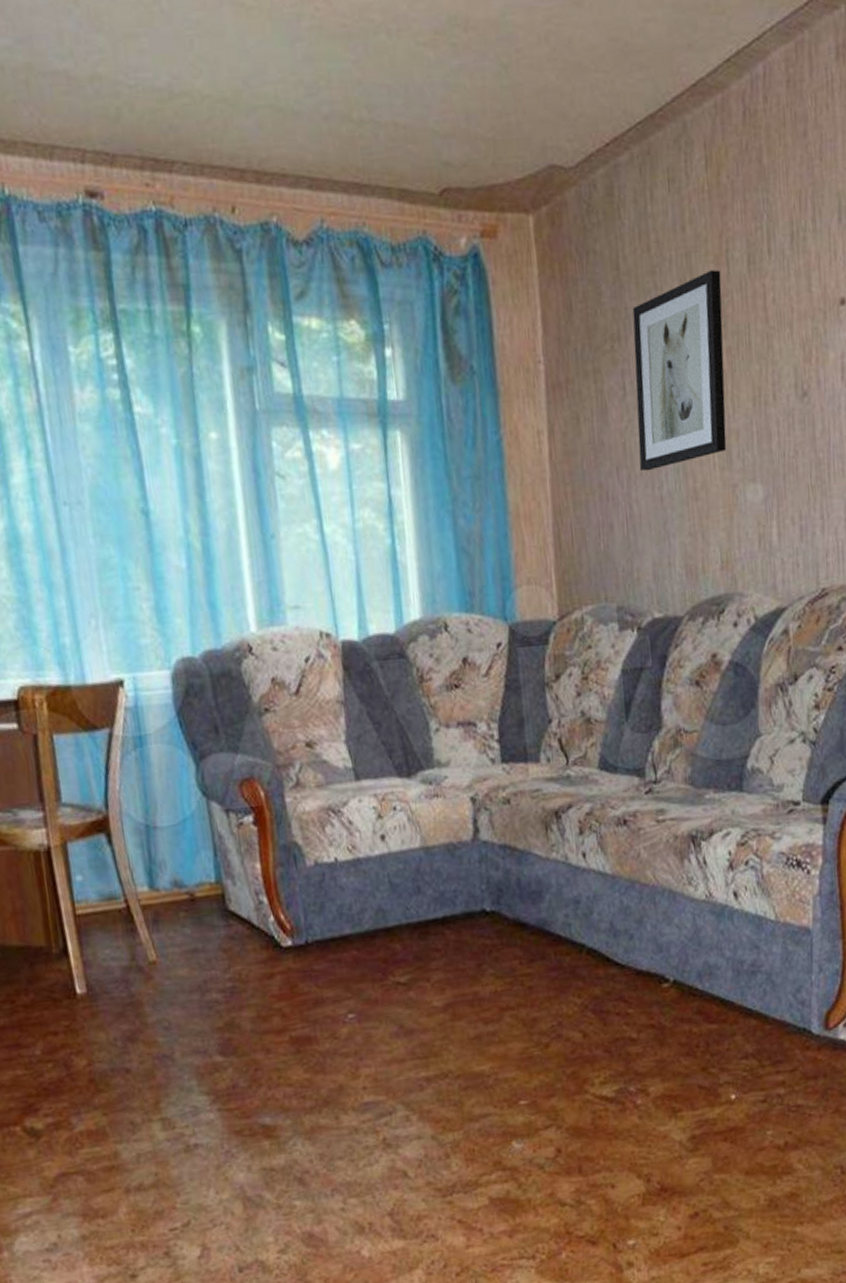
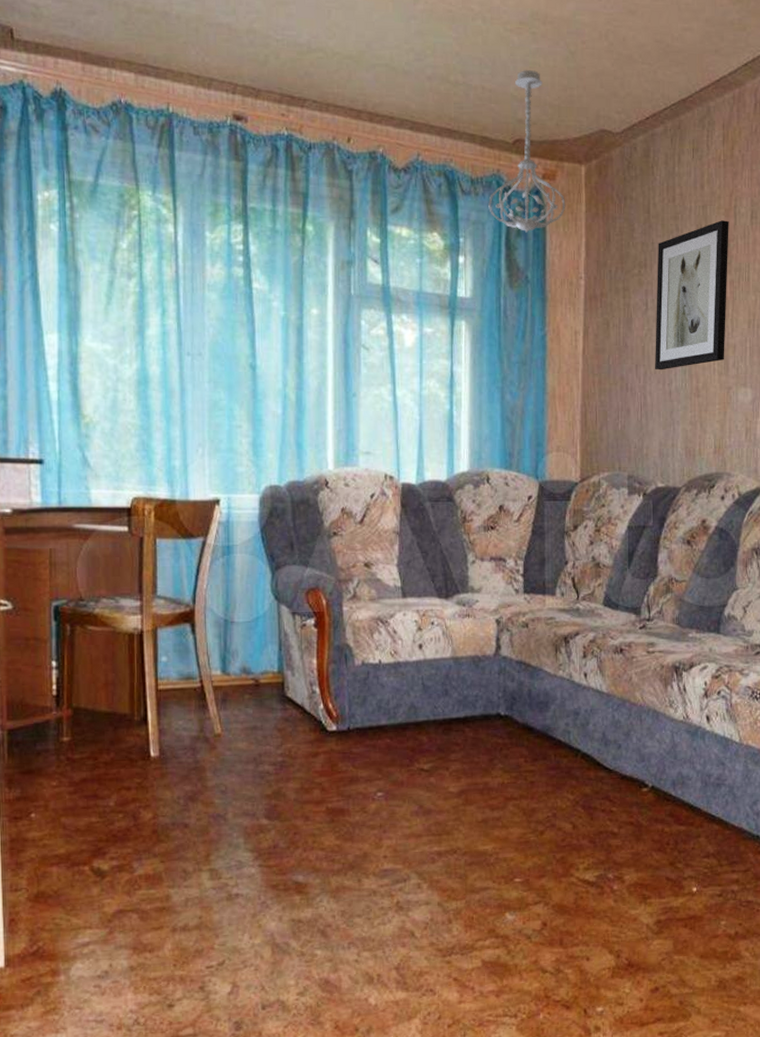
ceiling light fixture: none [415,94,514,310] -> present [488,69,566,233]

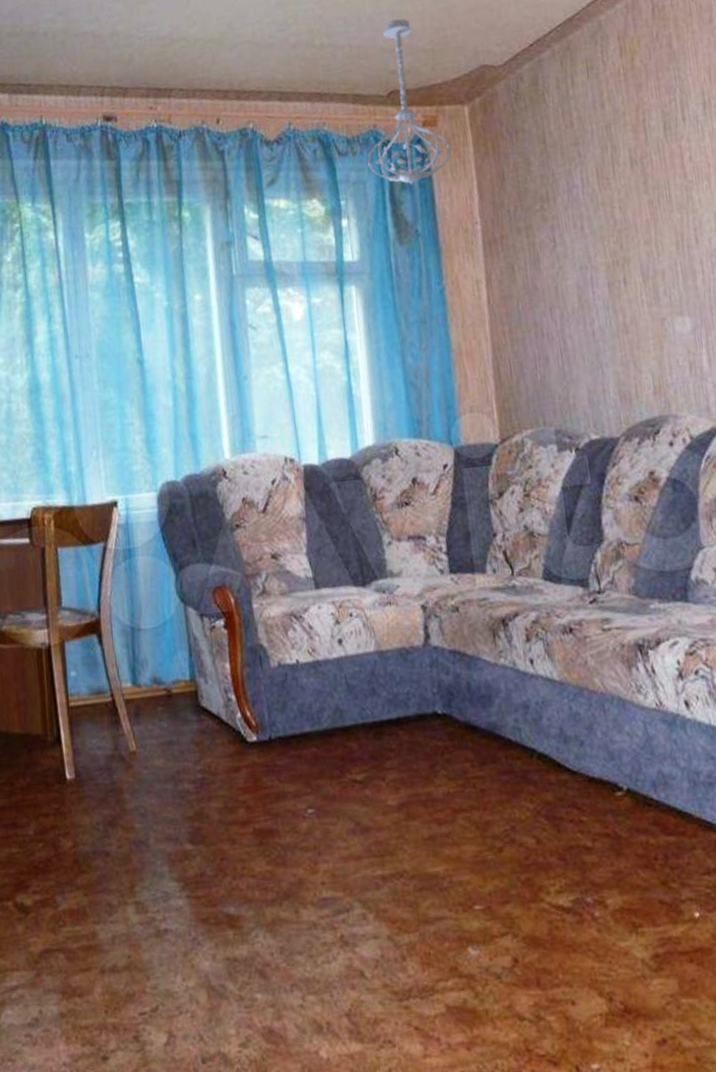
wall art: present [655,220,729,371] -> none [559,137,654,310]

